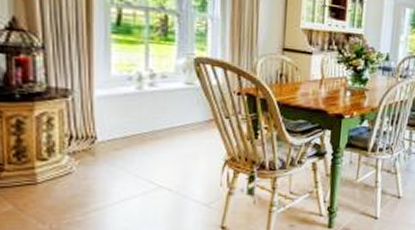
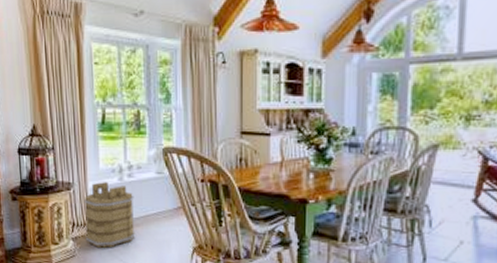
bucket: none [87,90,156,163] -> present [84,182,135,248]

